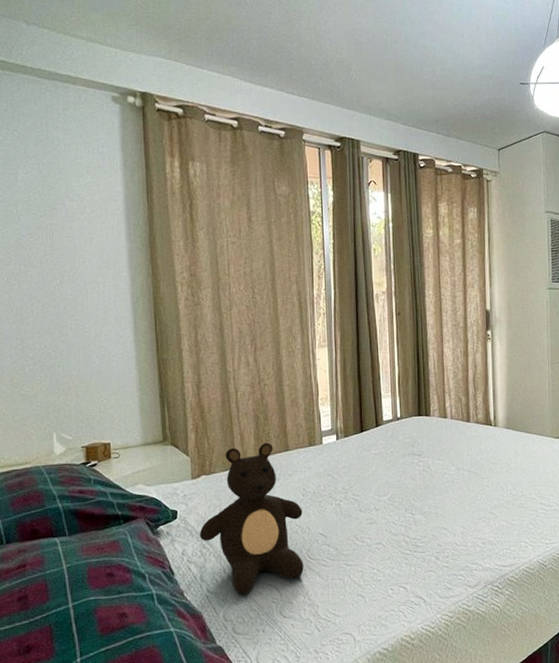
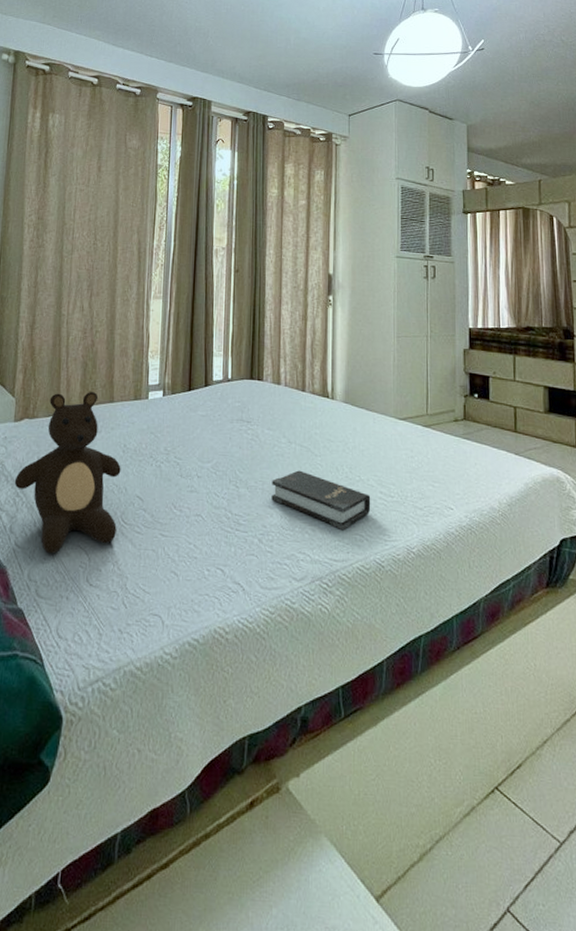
hardback book: none [444,493,533,540] -> present [271,470,371,531]

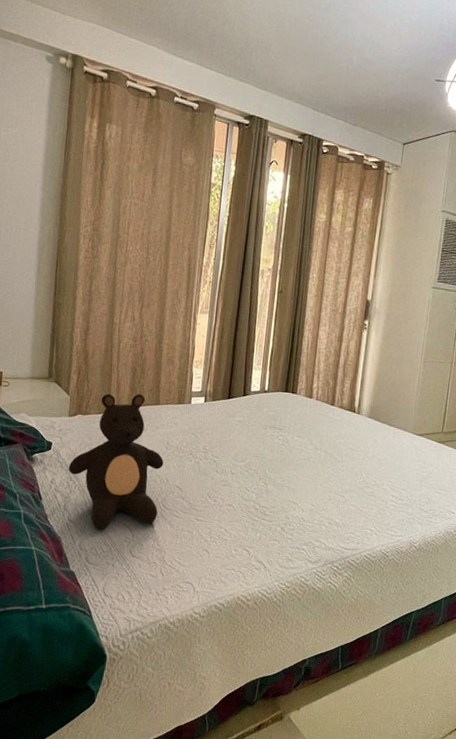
hardback book: present [271,470,371,531] -> none [295,473,383,525]

